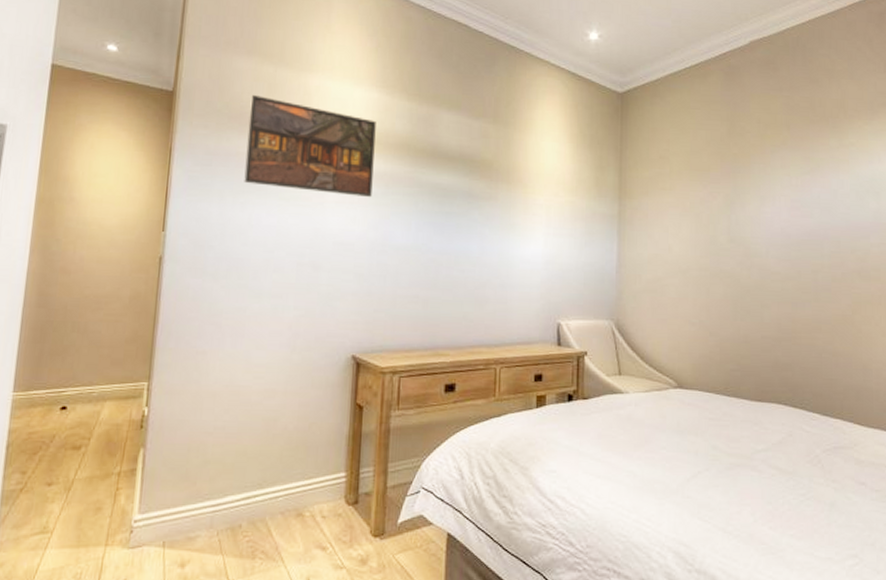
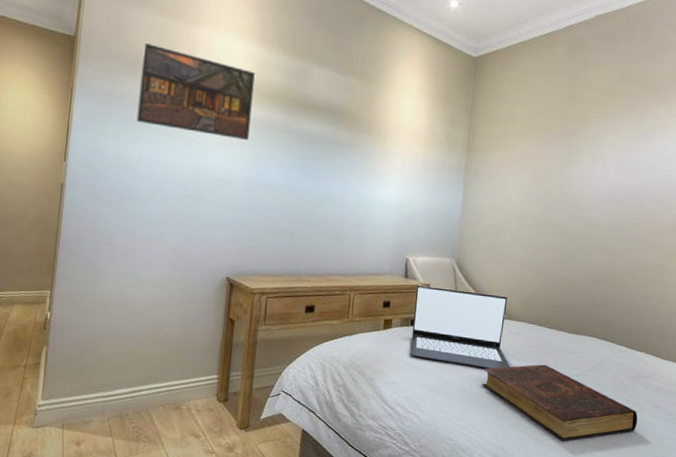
laptop: none [569,353,686,448] -> present [410,285,510,369]
book: none [655,439,840,531] -> present [482,364,638,441]

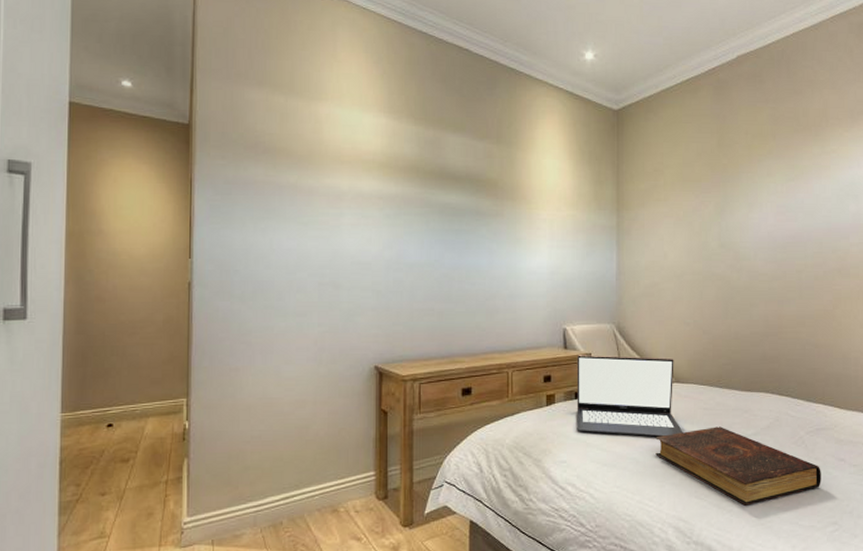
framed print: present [136,43,255,140] -> none [263,125,386,218]

